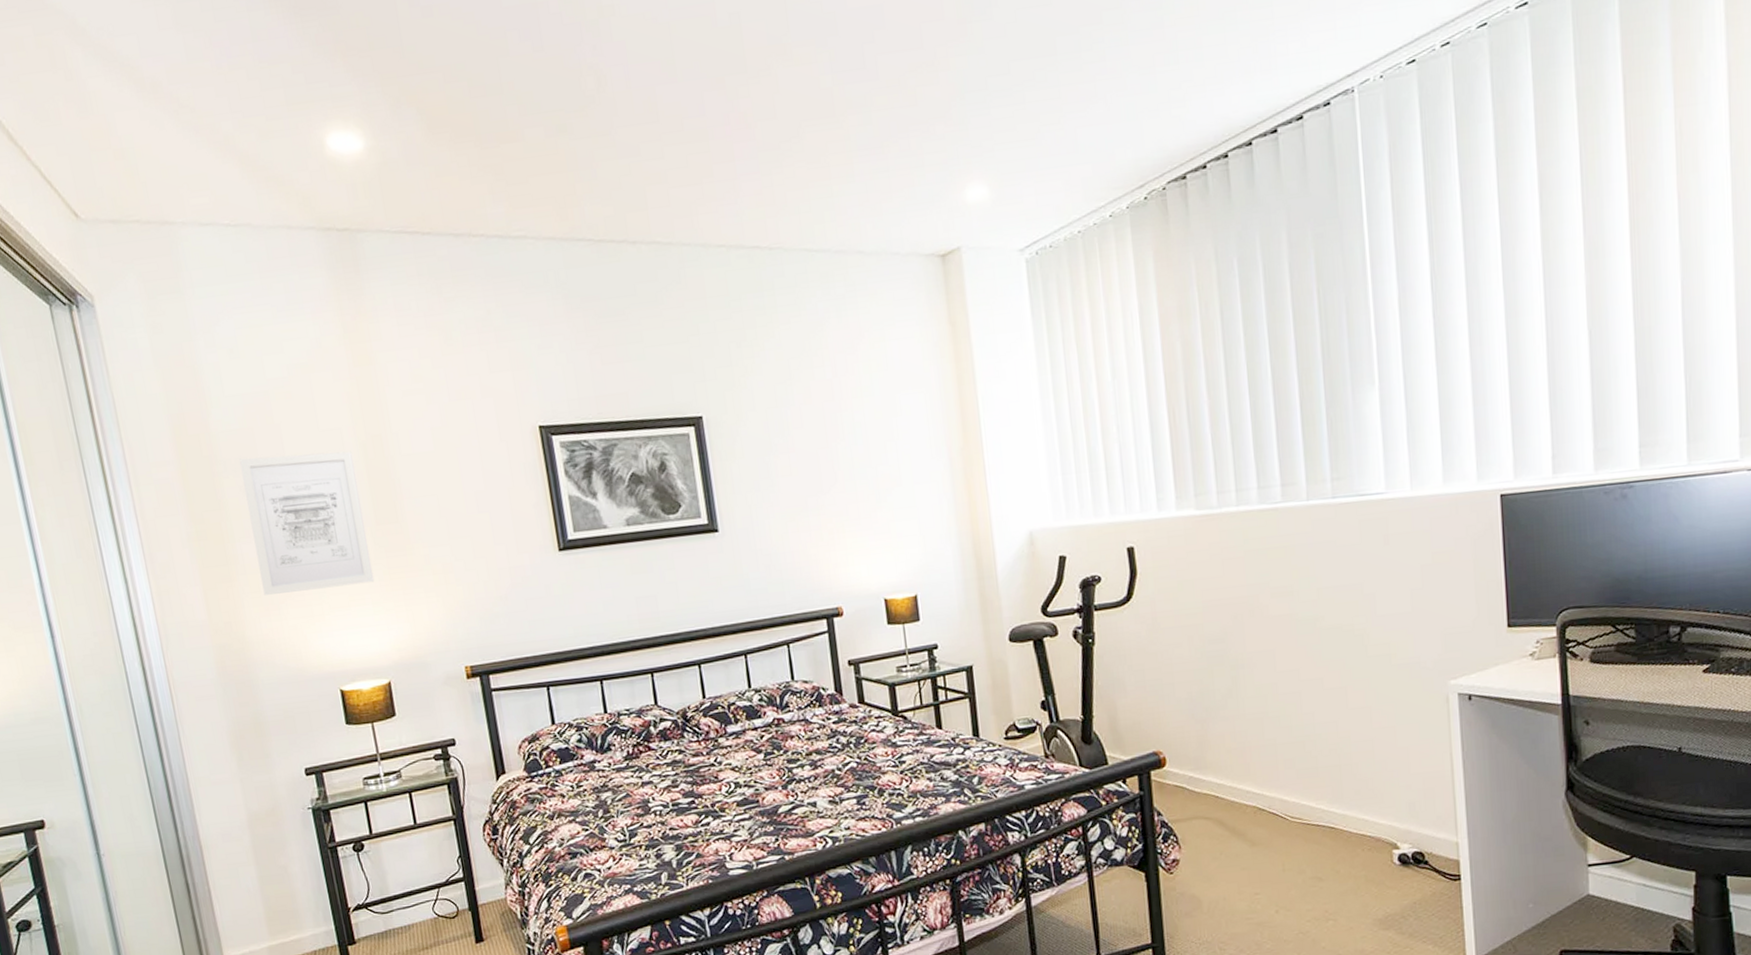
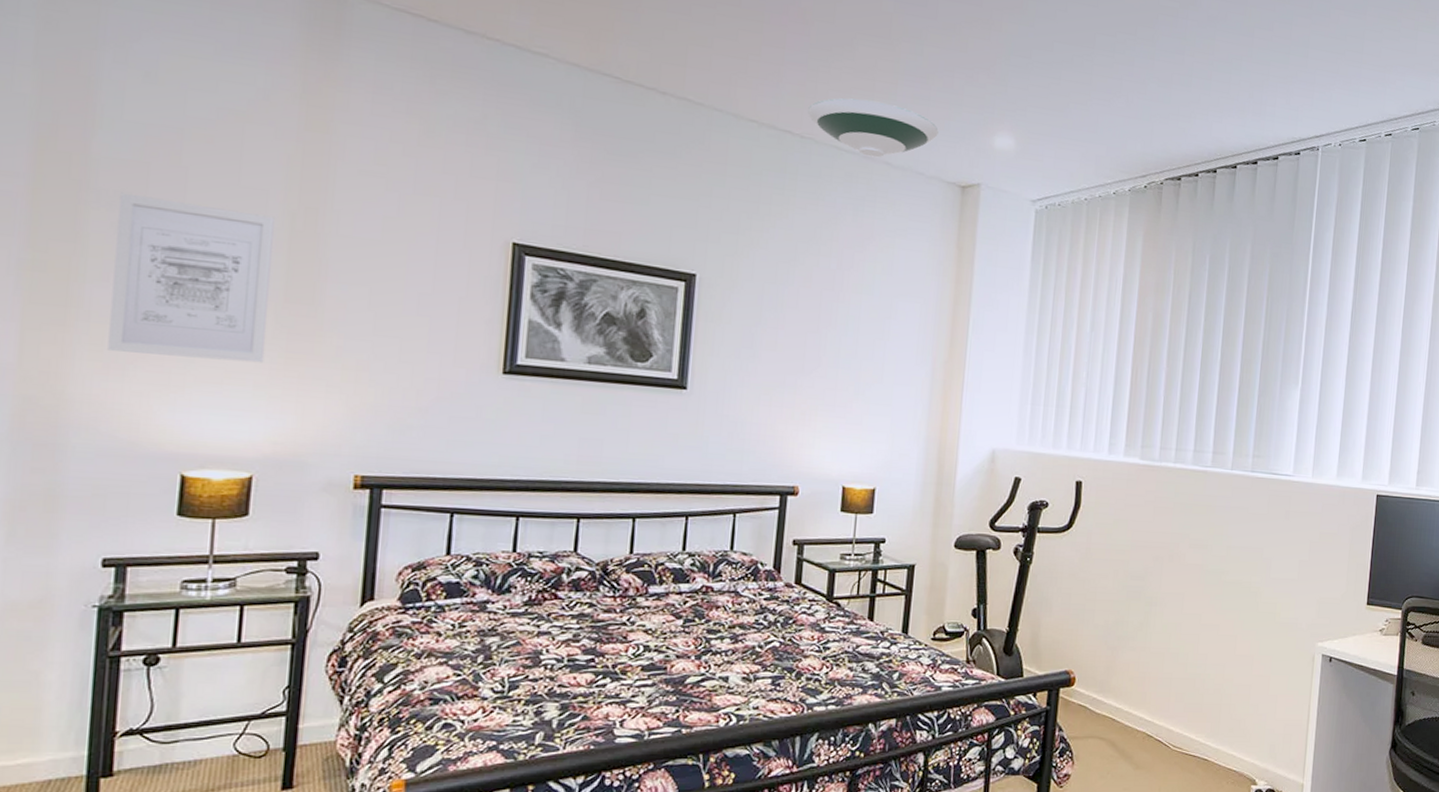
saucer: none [769,187,906,251] -> present [807,98,939,158]

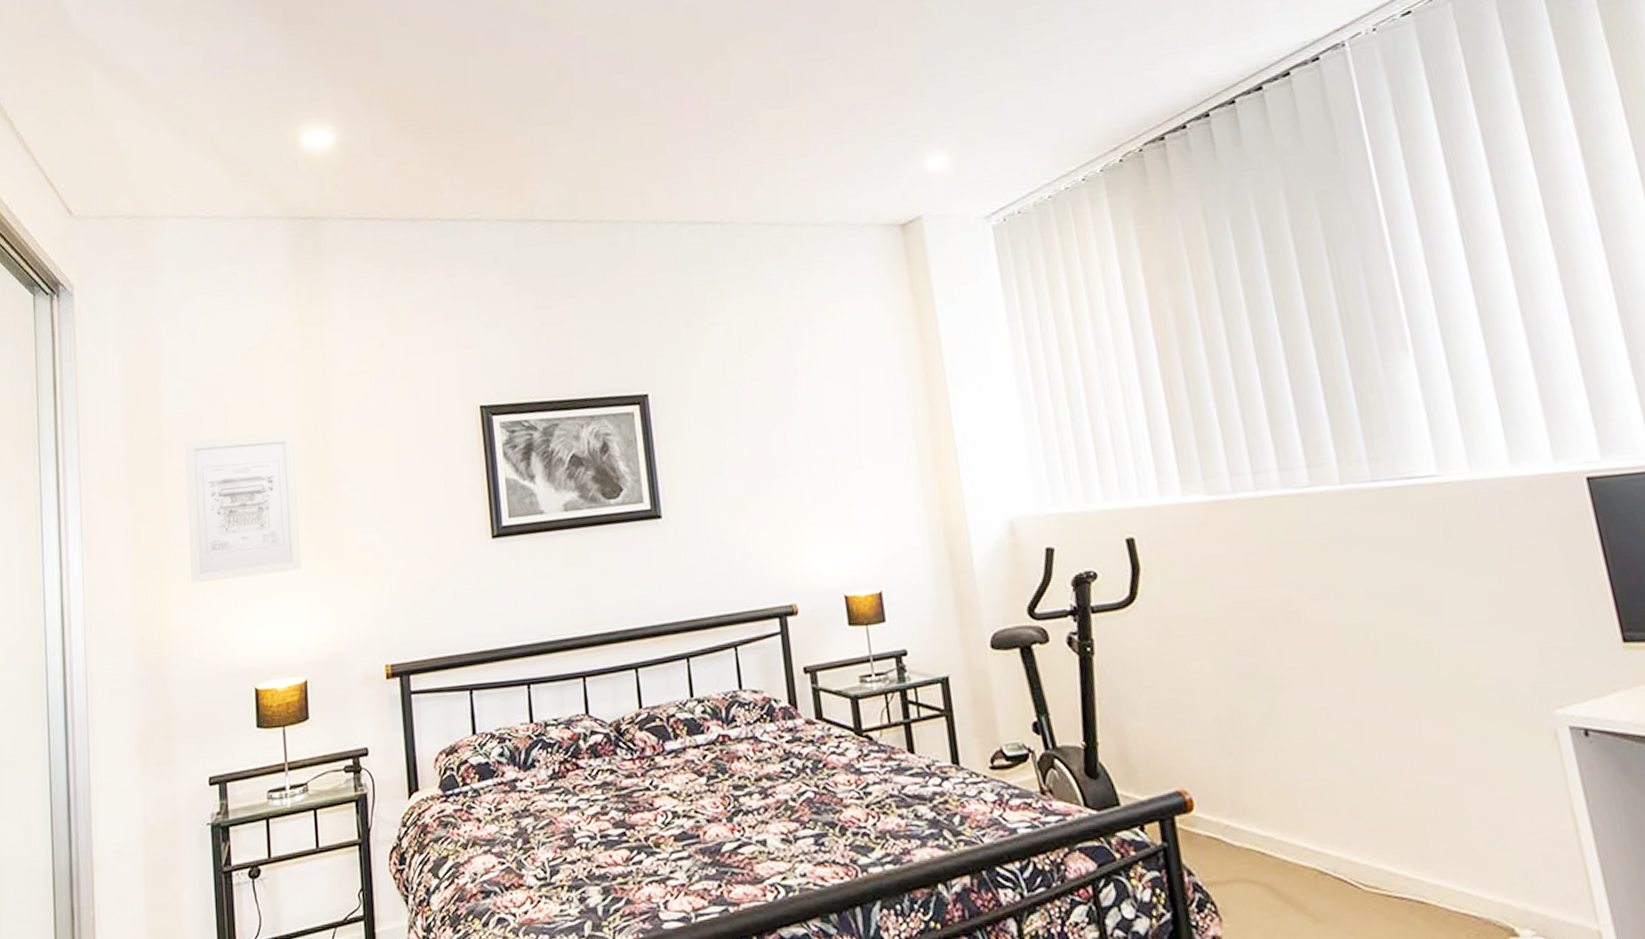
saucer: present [807,98,939,158] -> none [721,160,862,224]

